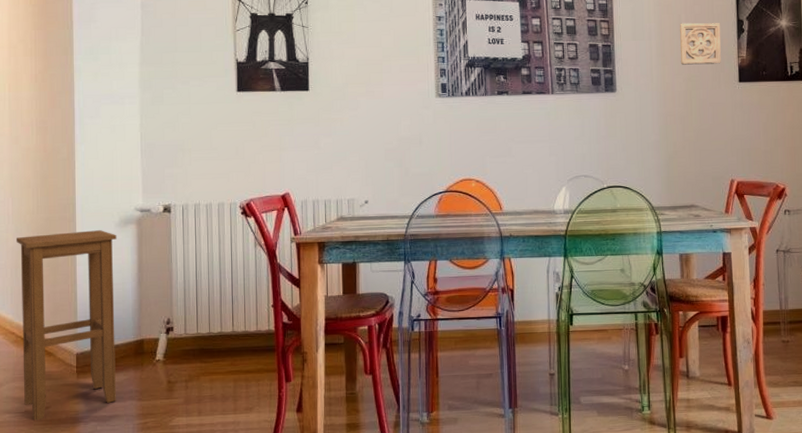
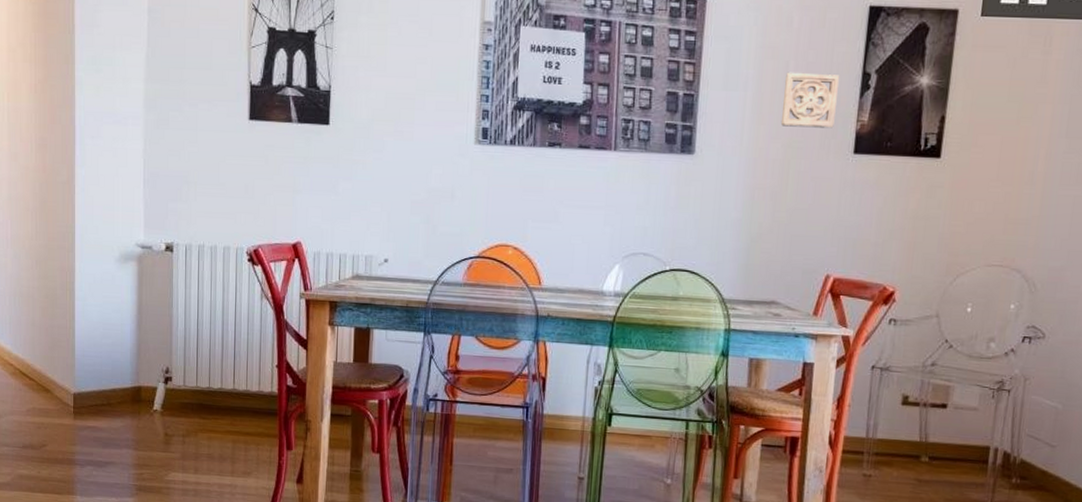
stool: present [15,230,117,421] -> none [14,263,116,457]

